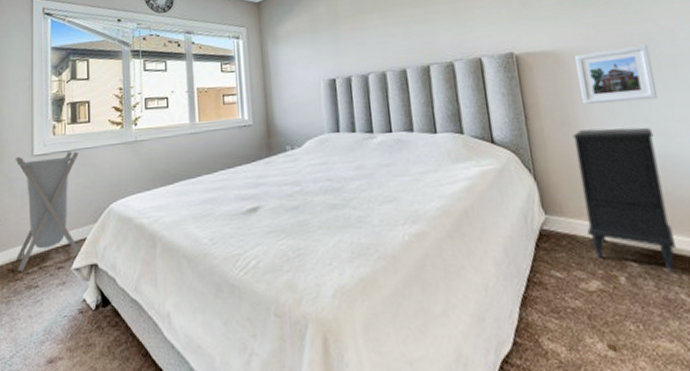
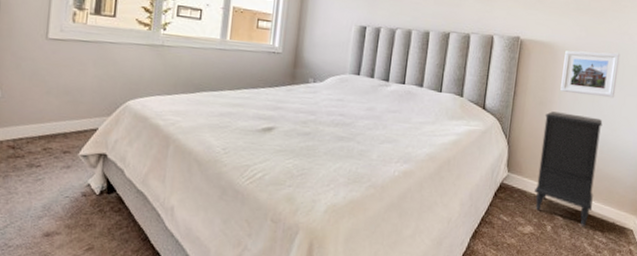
laundry hamper: present [15,151,82,272] -> none [18,36,99,150]

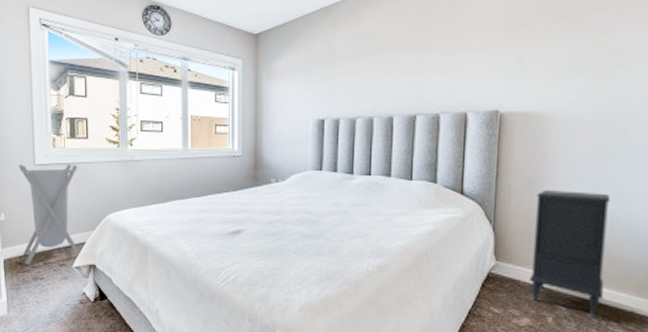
laundry hamper: none [18,36,99,150] -> present [18,164,82,265]
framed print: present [560,50,621,98] -> none [553,115,629,169]

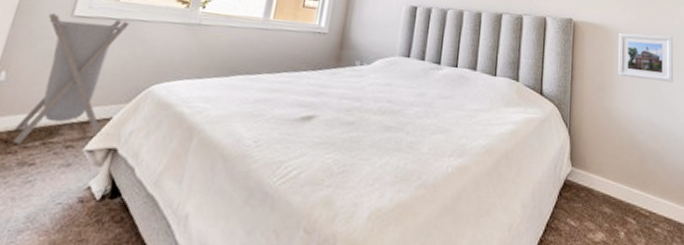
nightstand: present [529,190,611,317] -> none [602,97,667,232]
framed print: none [553,115,629,169] -> present [618,33,674,83]

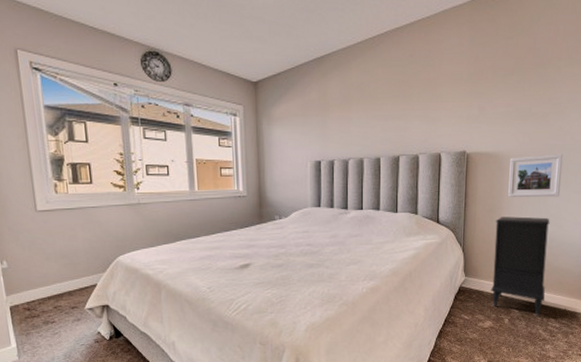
laundry hamper: present [13,13,129,144] -> none [18,209,93,310]
nightstand: none [602,97,667,232] -> present [491,216,550,316]

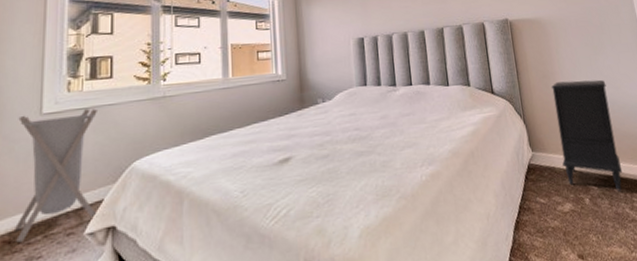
laundry hamper: none [18,209,93,310] -> present [15,108,97,243]
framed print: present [508,154,564,198] -> none [552,16,609,61]

